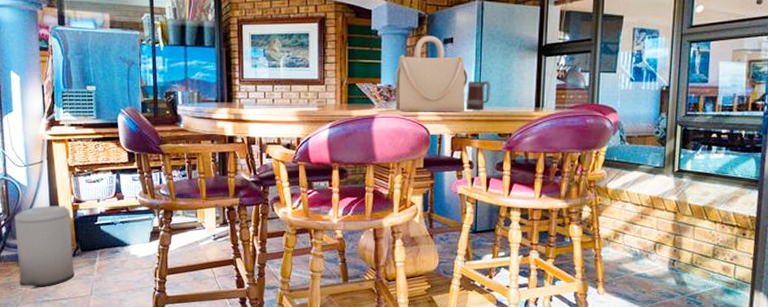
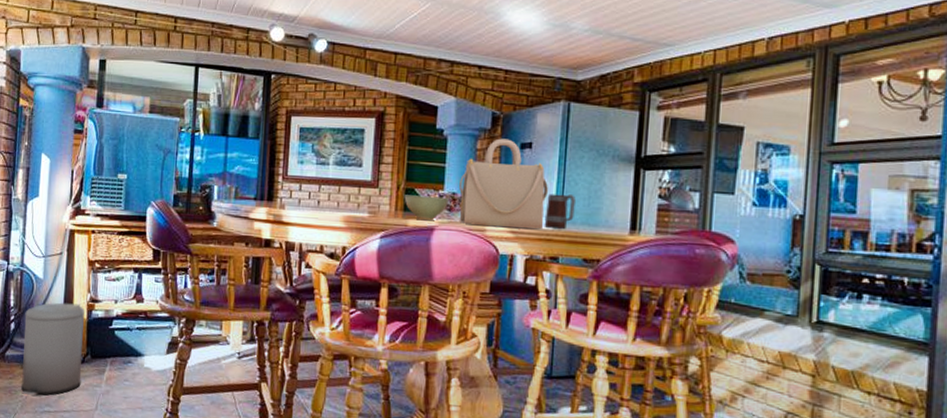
bowl: none [347,89,387,111] -> present [404,194,450,221]

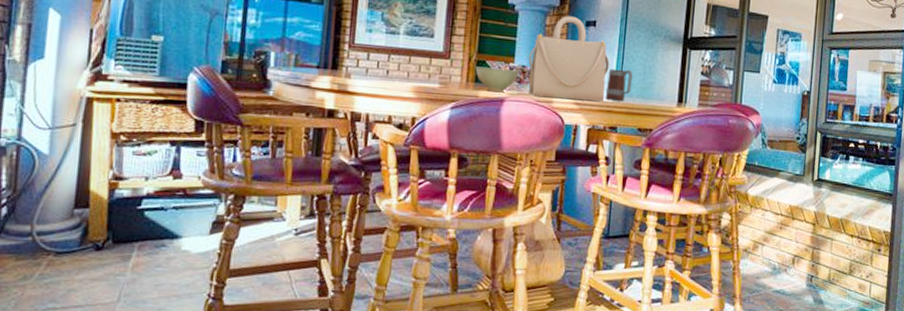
pedal bin: present [21,302,85,396] -> none [15,181,106,291]

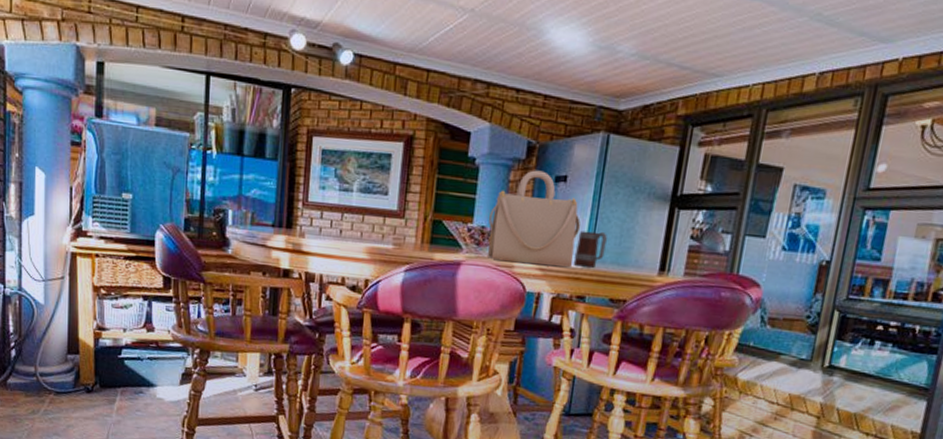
bowl: present [475,66,520,93] -> none [431,226,479,256]

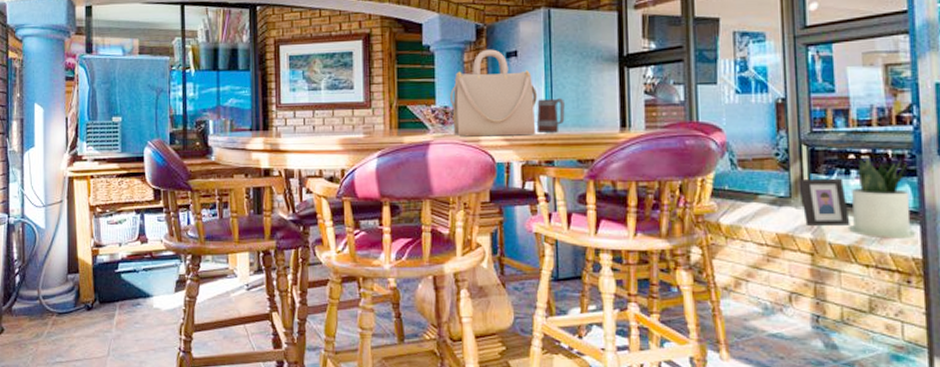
picture frame: none [819,344,866,394] -> present [799,178,850,226]
planter: none [858,331,932,413] -> present [847,158,918,239]

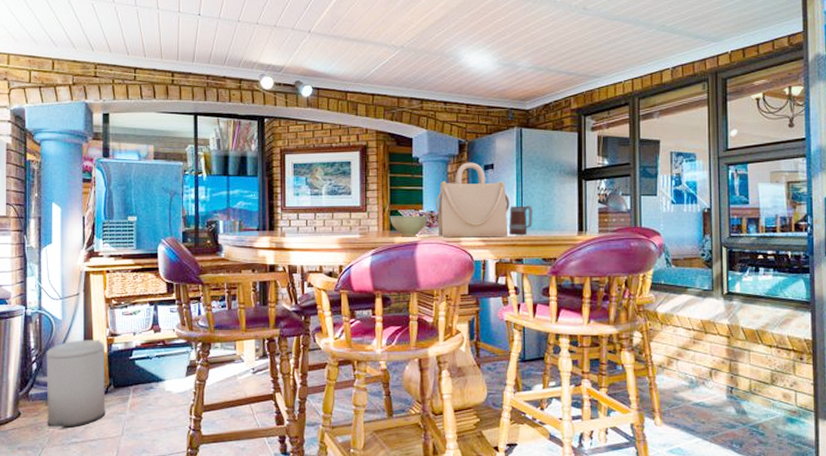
pedal bin: none [29,251,91,347] -> present [46,339,106,429]
bowl: none [397,111,443,137] -> present [389,215,429,237]
picture frame: present [799,178,850,226] -> none [719,274,758,314]
planter: present [847,158,918,239] -> none [756,258,809,324]

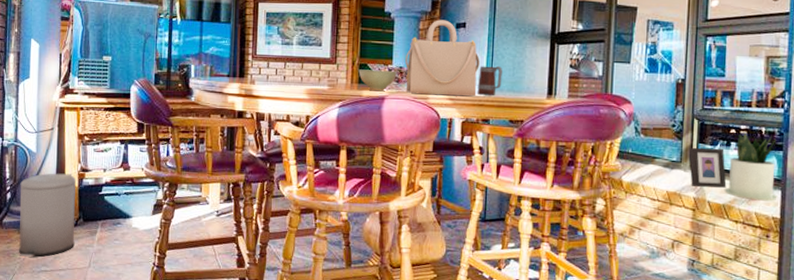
picture frame: none [719,274,758,314] -> present [689,147,727,188]
planter: none [756,258,809,324] -> present [724,133,779,202]

